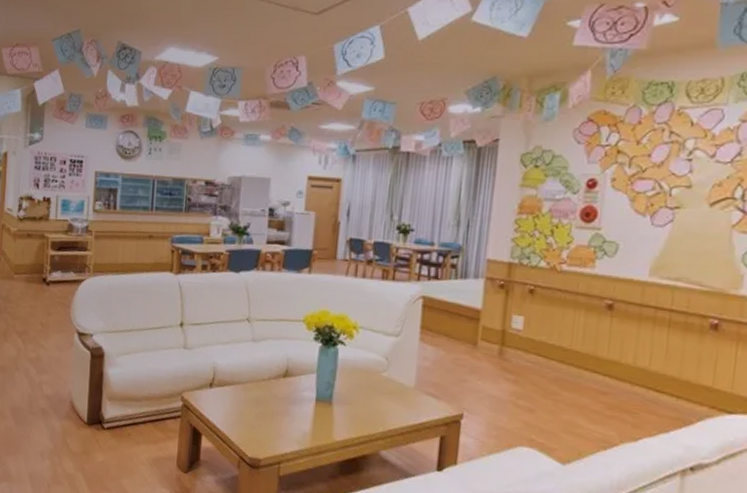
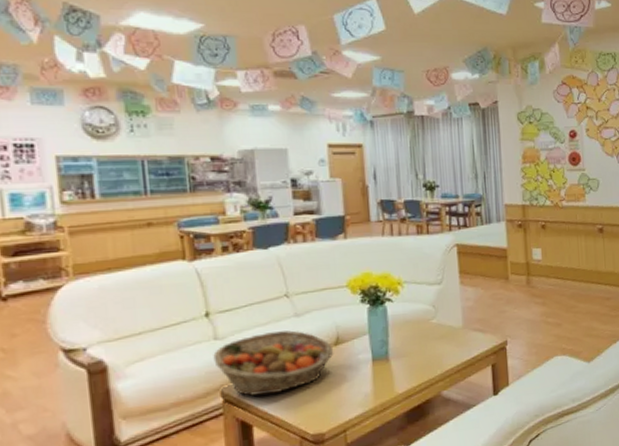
fruit basket: none [180,351,282,410] -> present [213,330,334,396]

